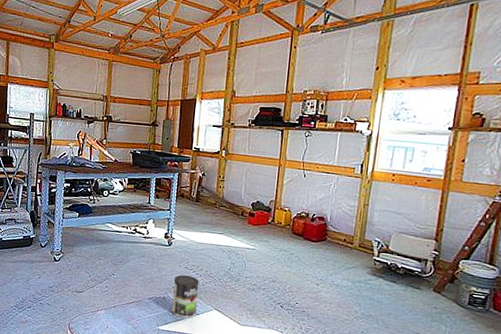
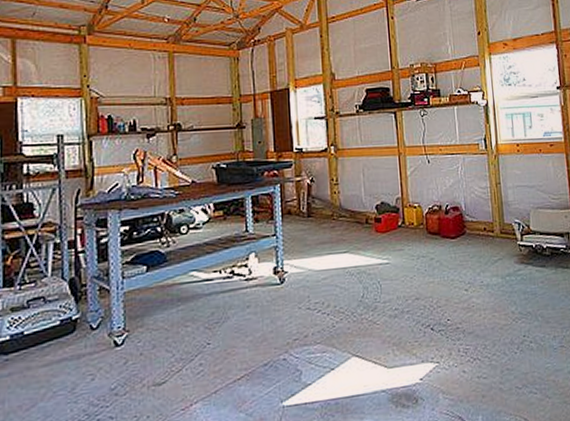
coffee can: present [172,275,200,319] -> none [294,318,330,381]

